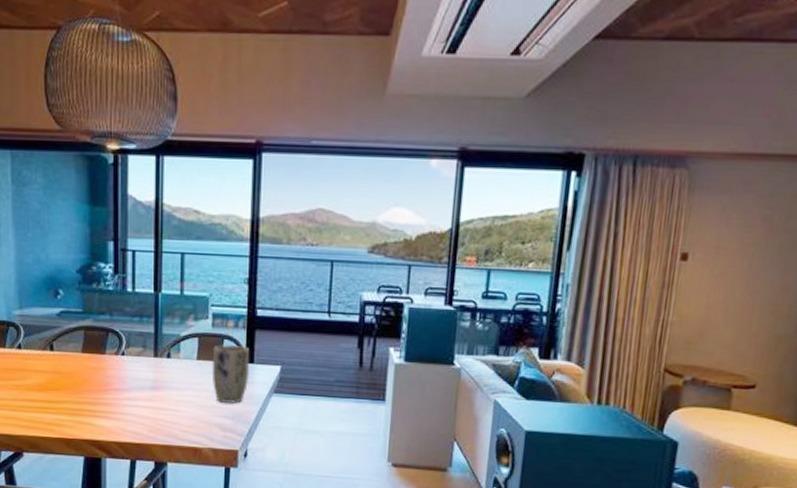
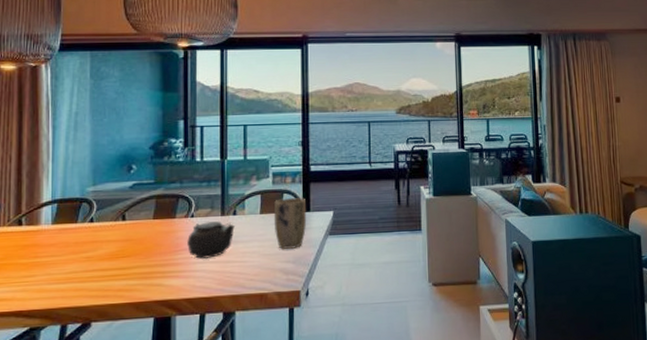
teapot: none [118,362,170,402] -> present [187,221,236,259]

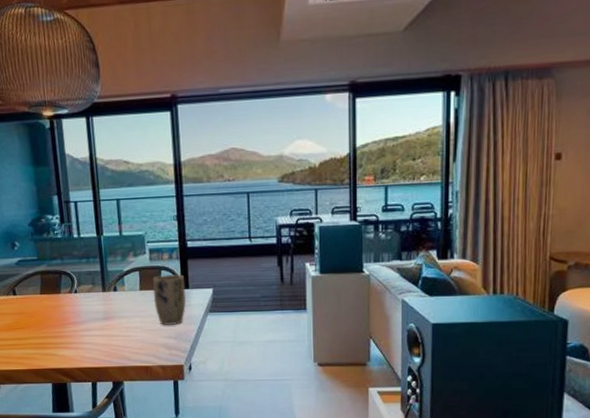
teapot: present [187,221,236,259] -> none [73,297,117,332]

